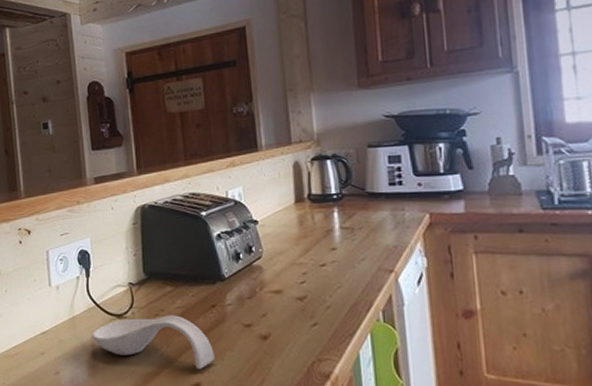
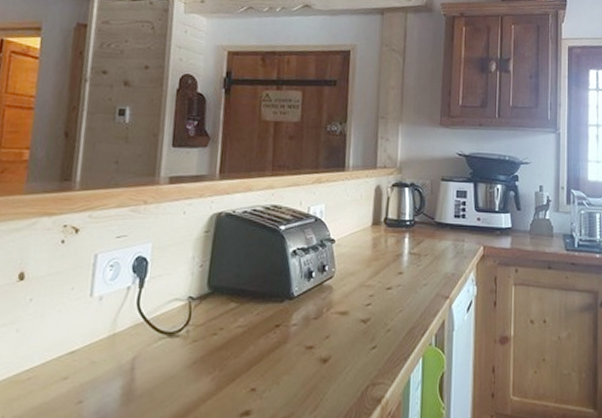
spoon rest: present [92,315,214,369] -> none [133,335,270,395]

